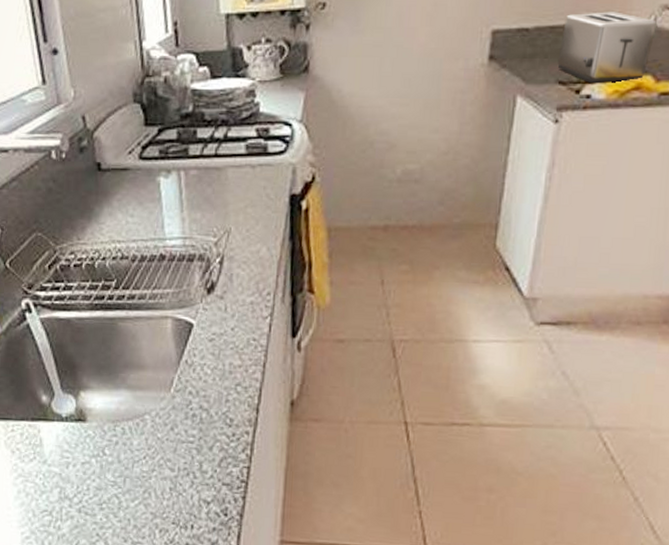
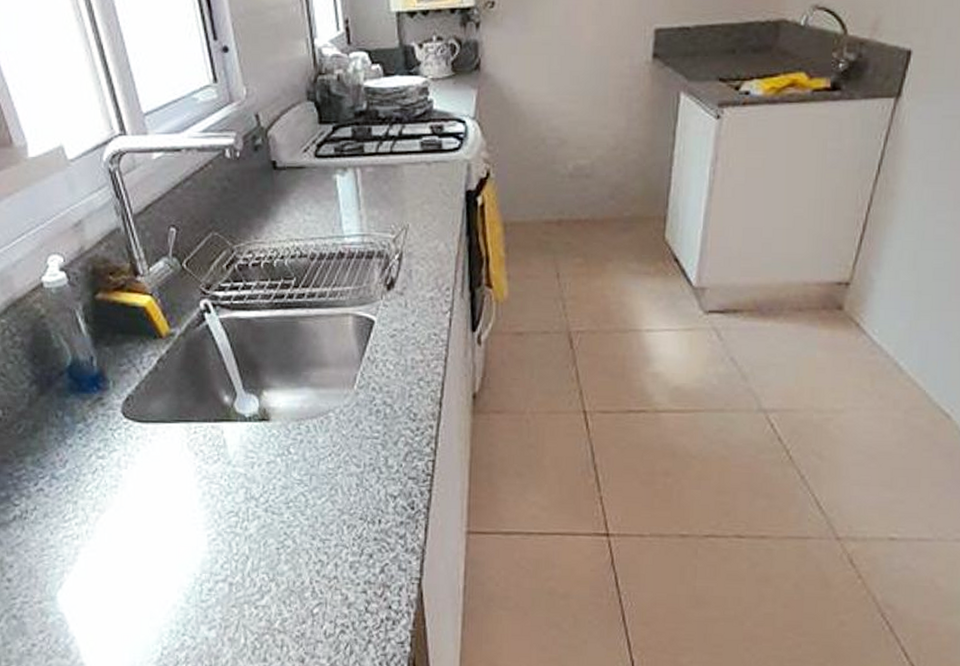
toaster: present [557,12,657,84] -> none [717,11,808,81]

